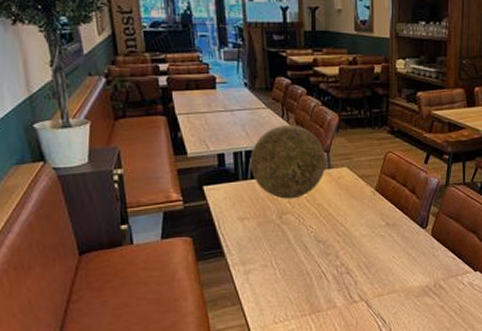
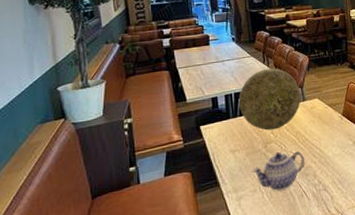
teapot: none [264,225,326,269] -> present [253,151,305,191]

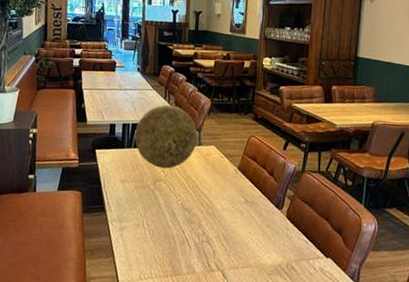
teapot: present [253,151,305,191] -> none [139,192,191,232]

